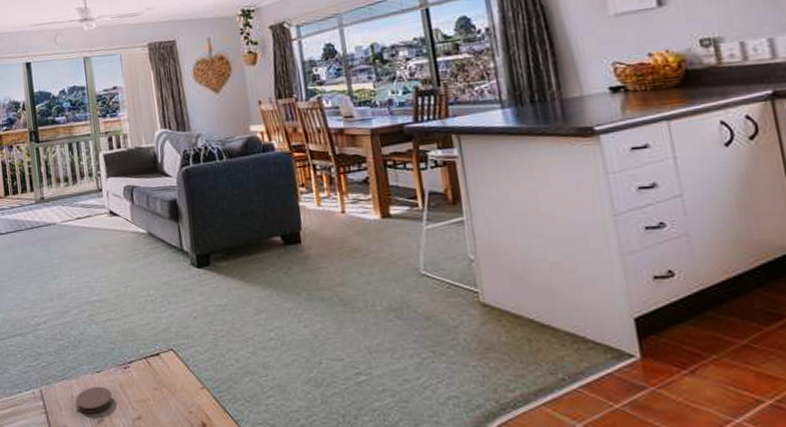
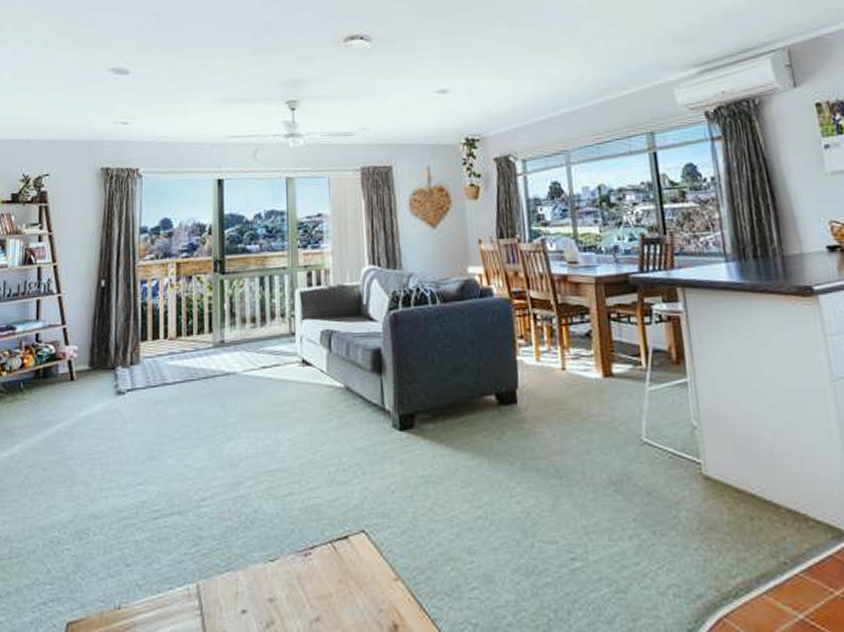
coaster: present [75,386,112,414] -> none [240,579,286,615]

